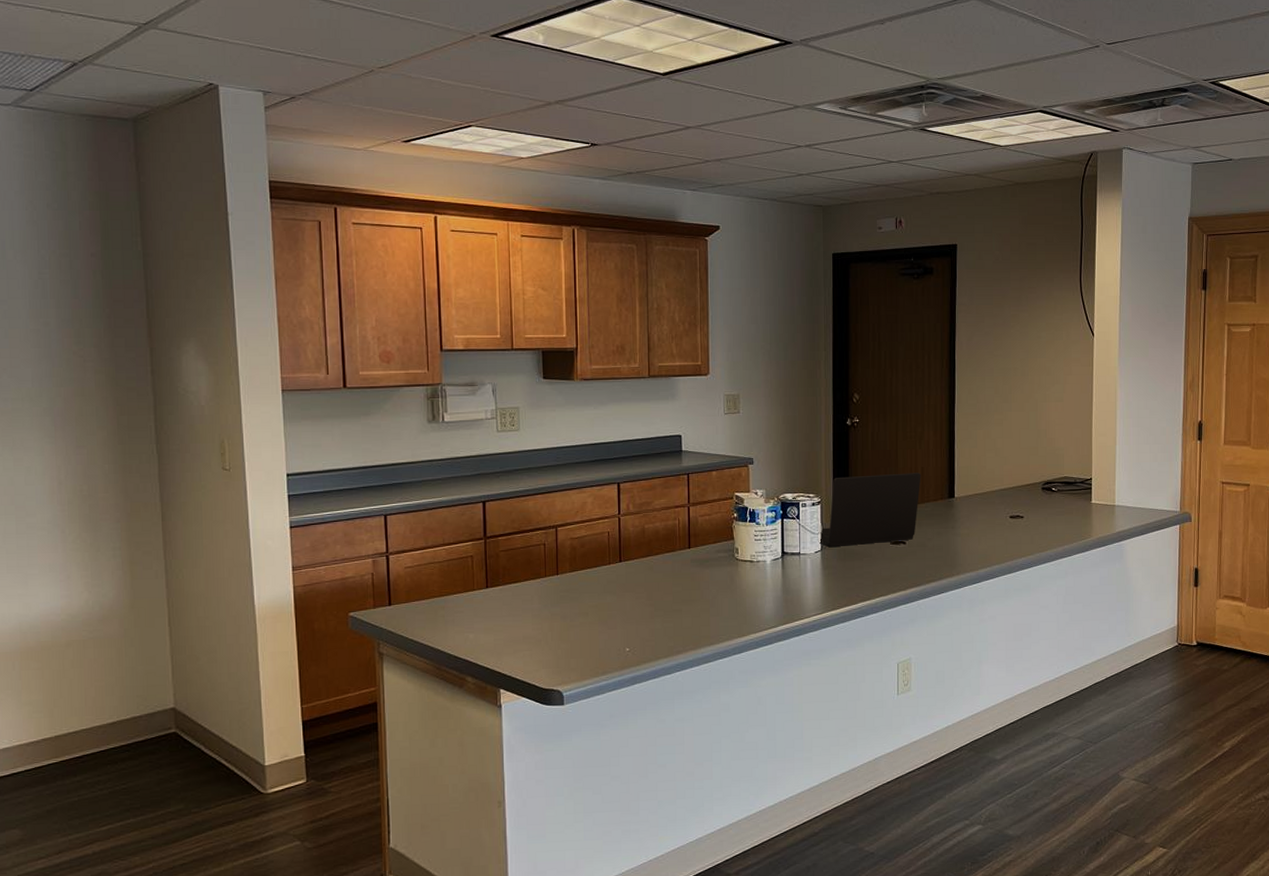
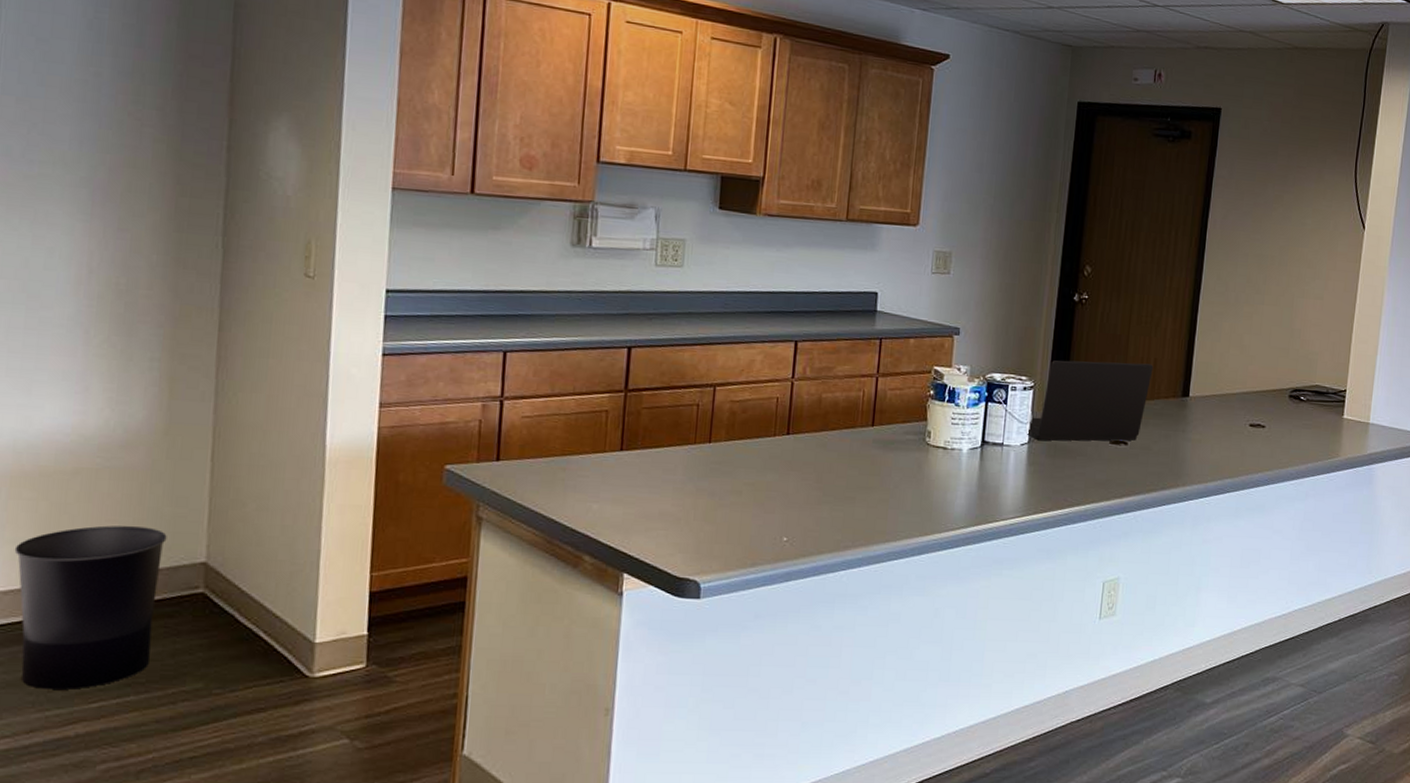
waste bin: none [30,683,143,818] -> present [14,525,167,690]

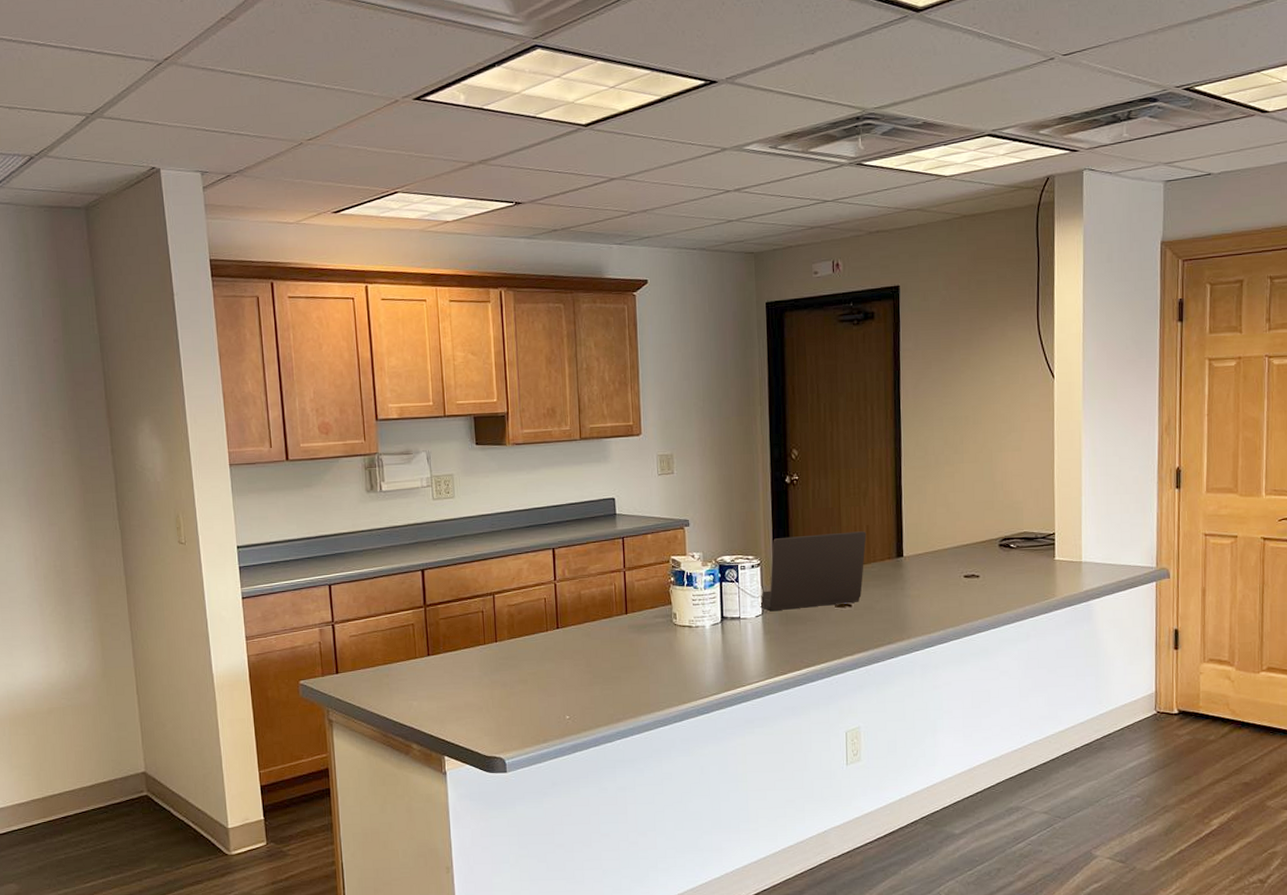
waste bin: present [14,525,167,690] -> none [20,748,119,874]

